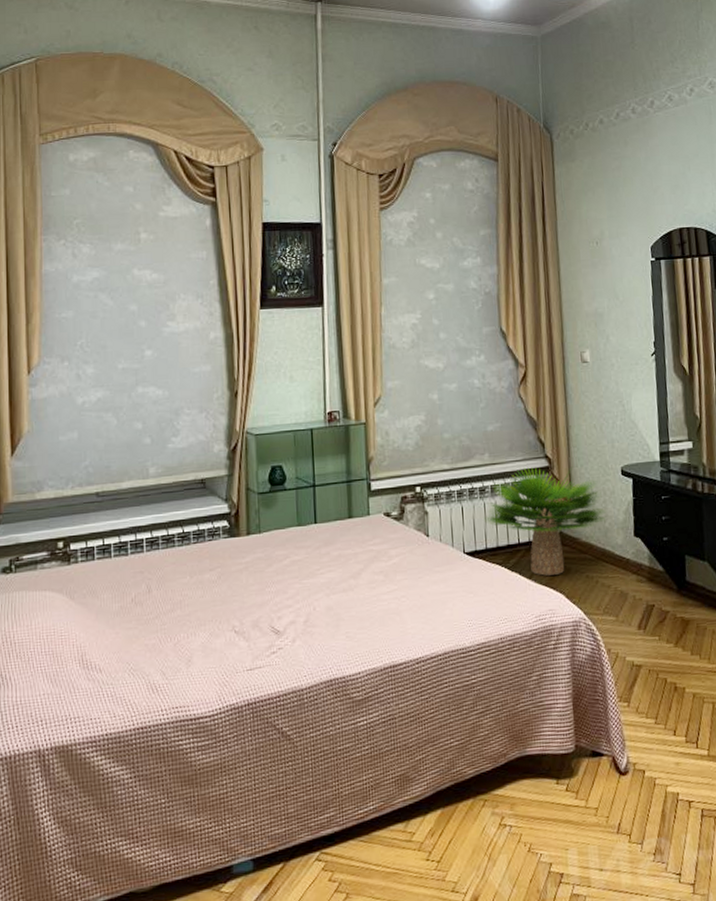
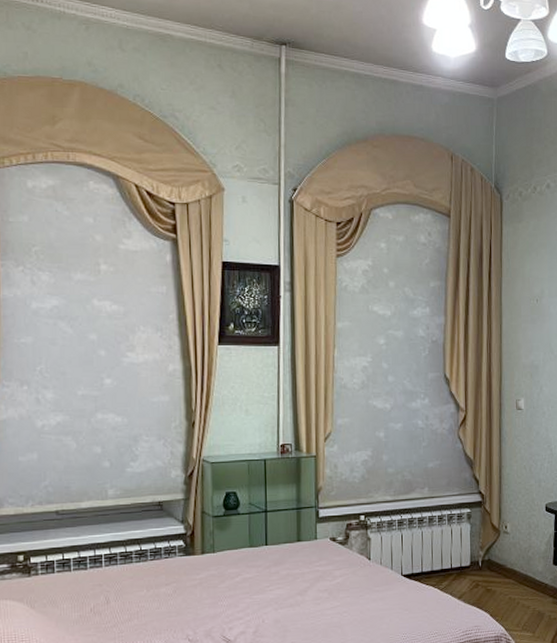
potted plant: present [484,467,606,576] -> none [421,501,530,597]

